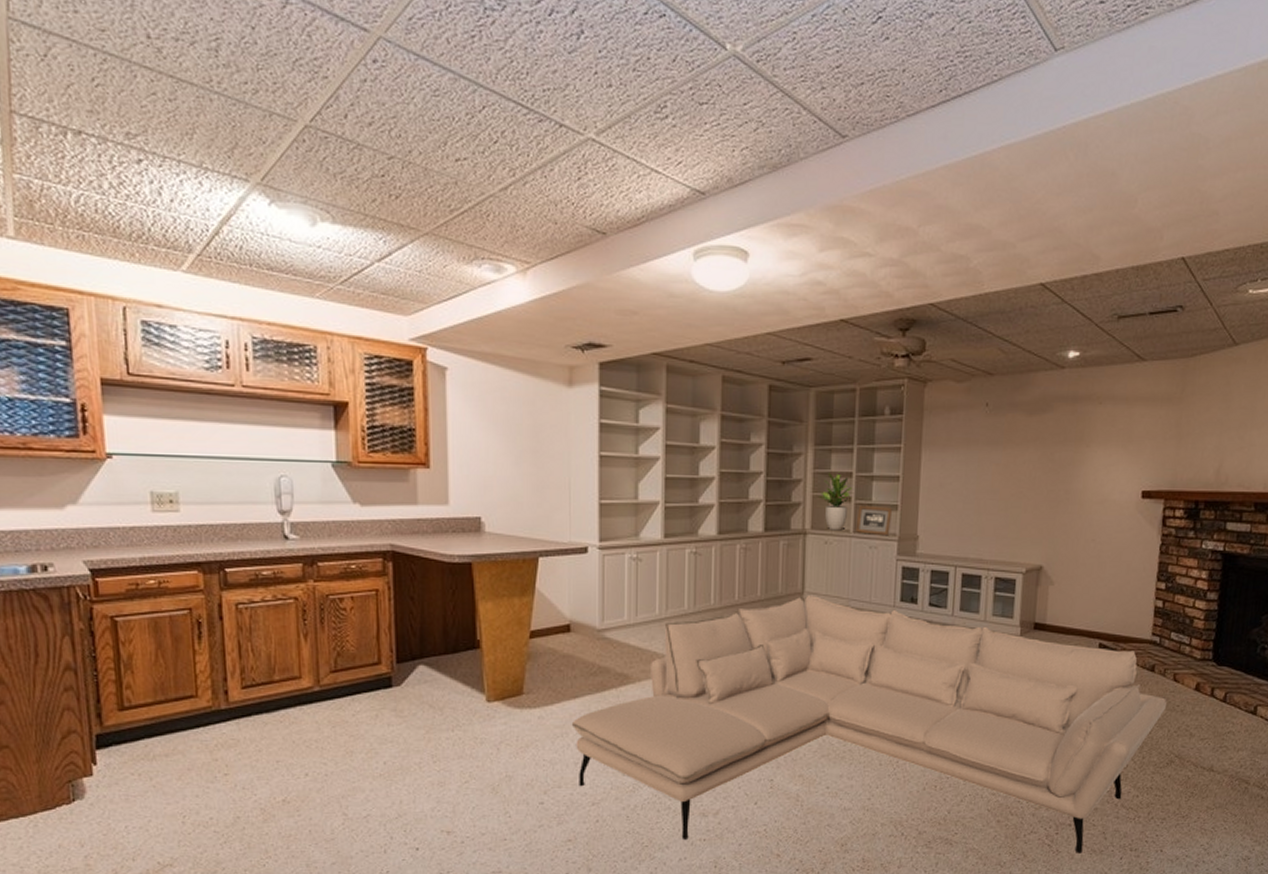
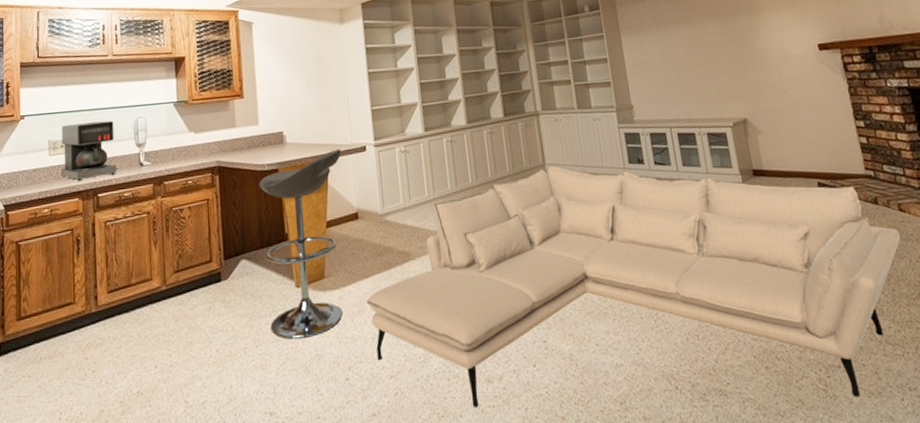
coffee maker: none [168,473,251,550] -> present [60,120,117,182]
bar stool: none [445,547,555,757] -> present [259,149,342,339]
potted plant: present [819,472,853,531] -> none [544,61,571,110]
picture frame: present [855,505,893,536] -> none [577,84,608,109]

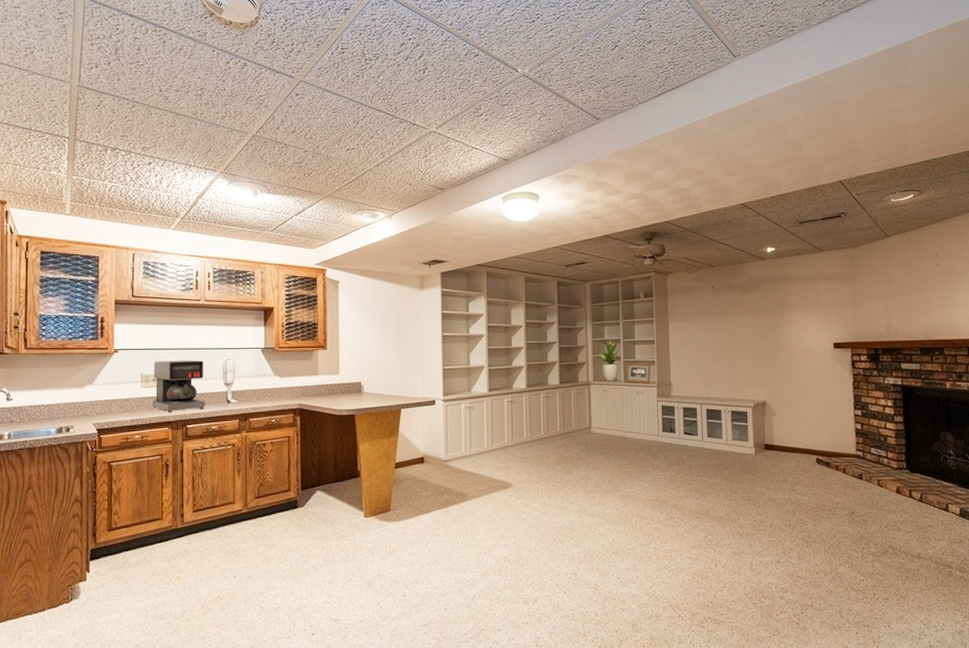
bar stool: present [259,149,342,339] -> none [336,401,412,560]
sectional sofa: present [366,166,901,407] -> none [425,429,875,630]
potted plant: none [544,61,571,110] -> present [597,339,622,381]
picture frame: none [577,84,608,109] -> present [625,362,652,384]

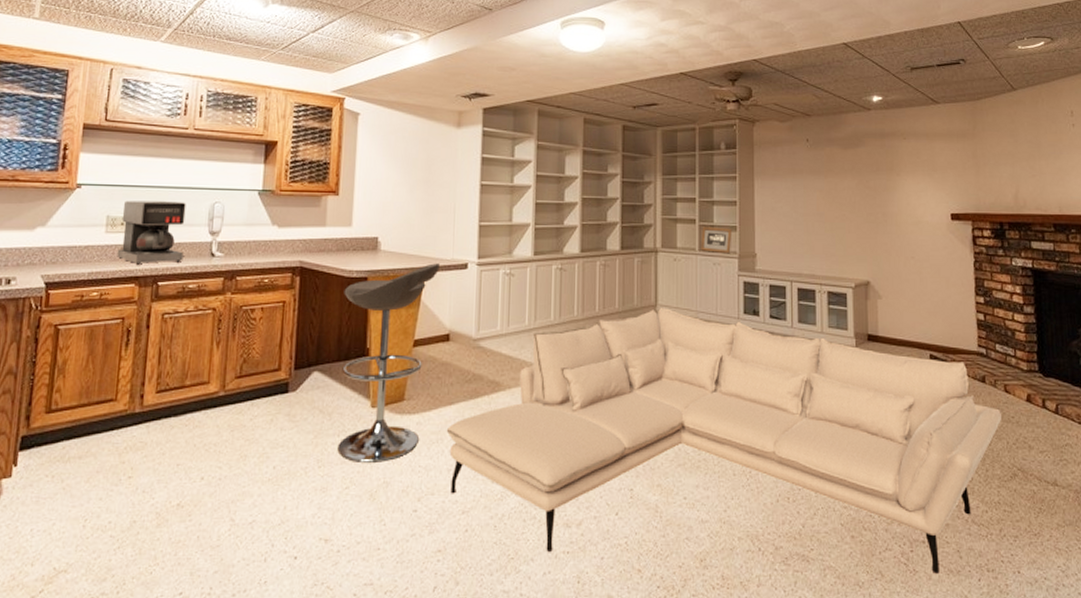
bar stool: none [336,401,412,560] -> present [337,263,439,462]
sectional sofa: none [425,429,875,630] -> present [446,307,1001,574]
potted plant: present [597,339,622,381] -> none [667,197,697,249]

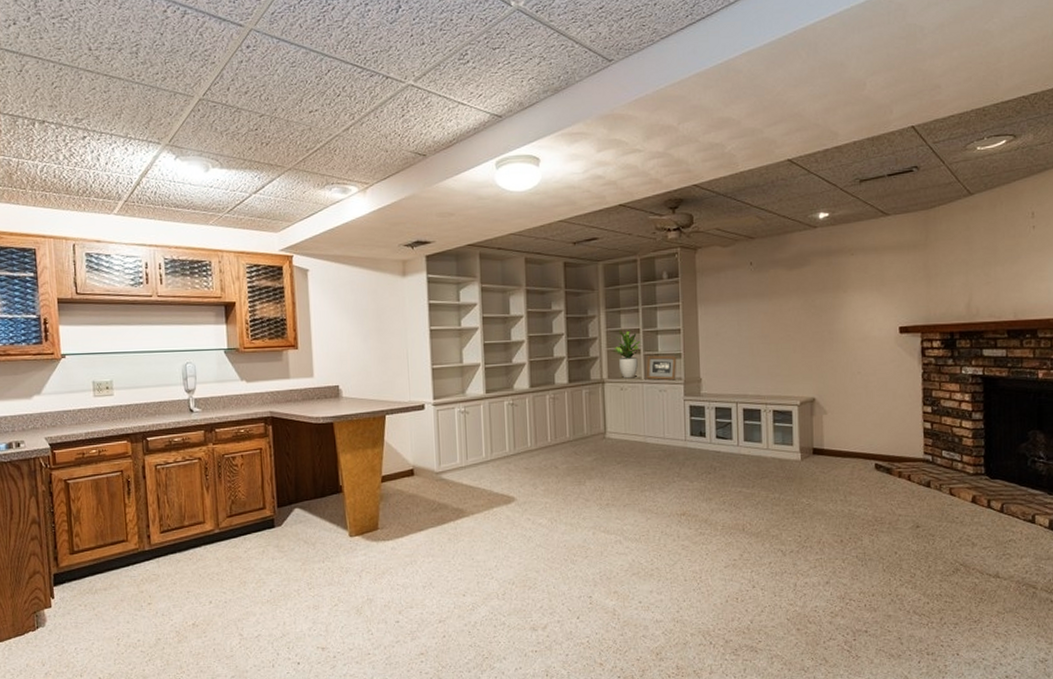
coffee maker: present [117,200,186,266] -> none [105,364,166,425]
bar stool: present [337,263,439,462] -> none [313,406,398,584]
sectional sofa: present [446,307,1001,574] -> none [418,434,945,658]
potted plant: none [667,197,697,249] -> present [612,329,641,379]

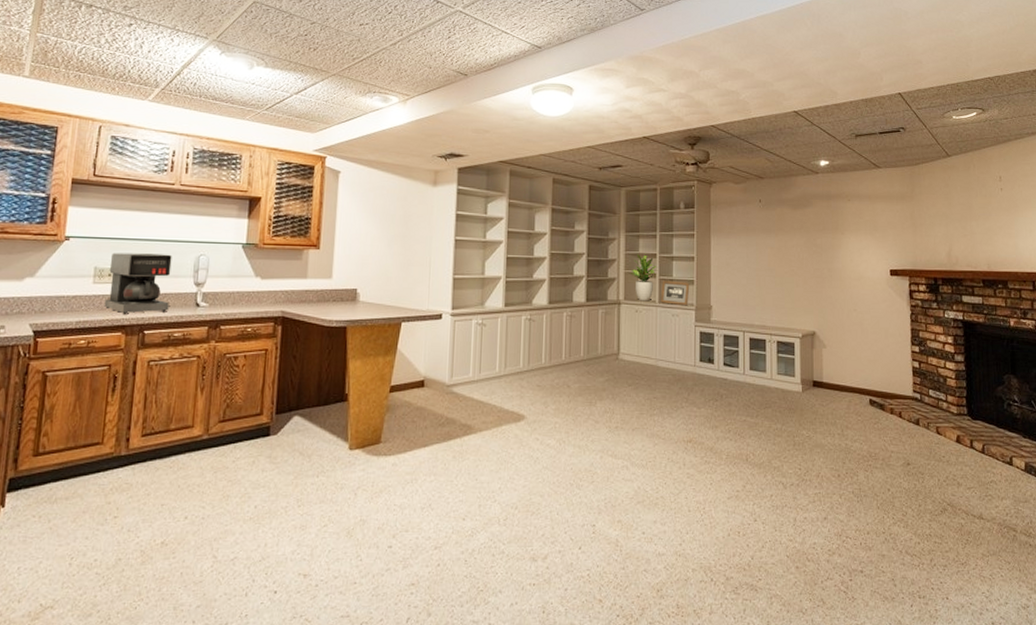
coffee maker: none [105,364,166,425] -> present [104,252,172,316]

